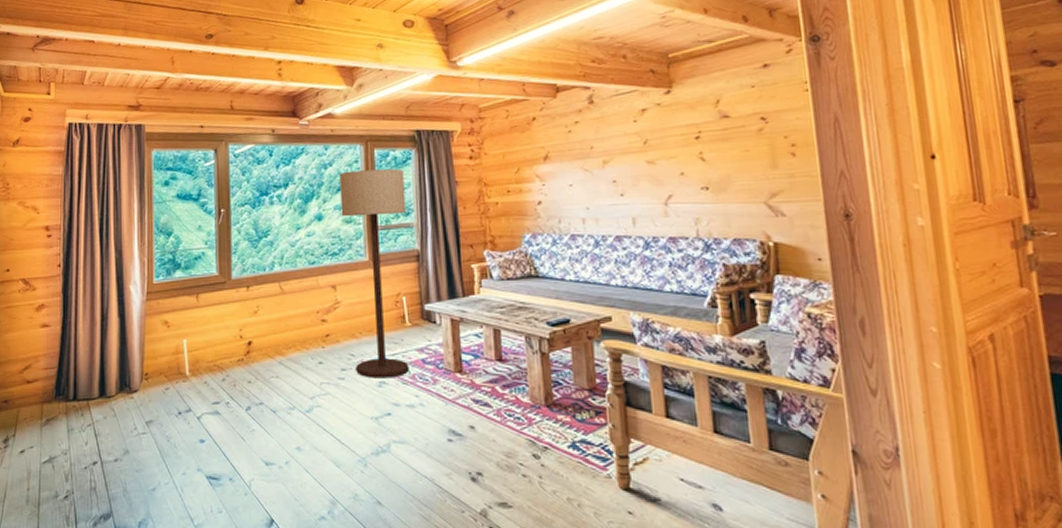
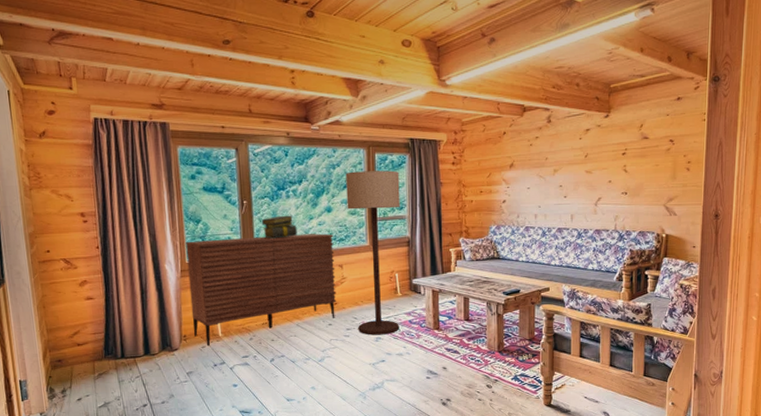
sideboard: none [154,246,329,387] -> present [186,233,337,346]
stack of books: none [240,225,282,254] -> present [261,215,297,239]

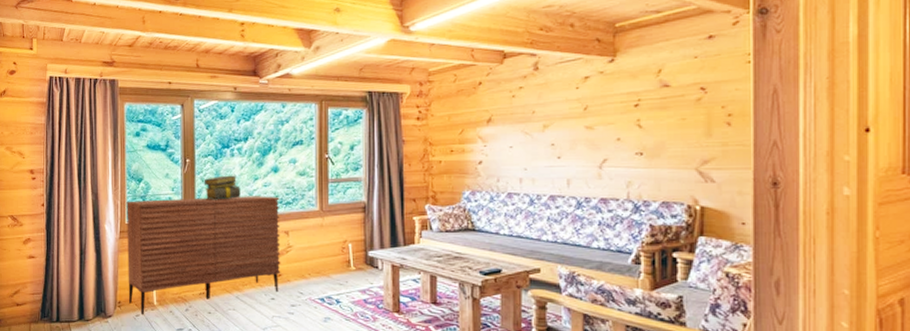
floor lamp: present [345,170,400,335] -> none [295,127,355,315]

